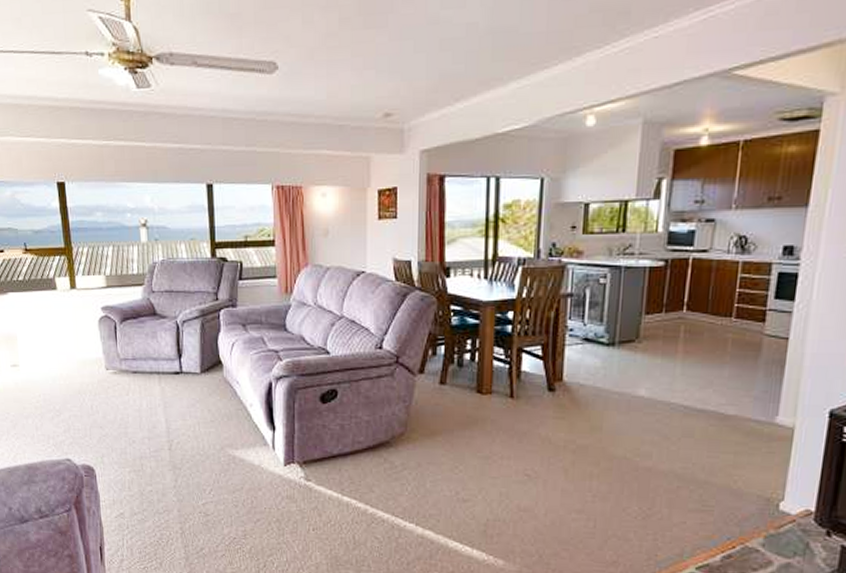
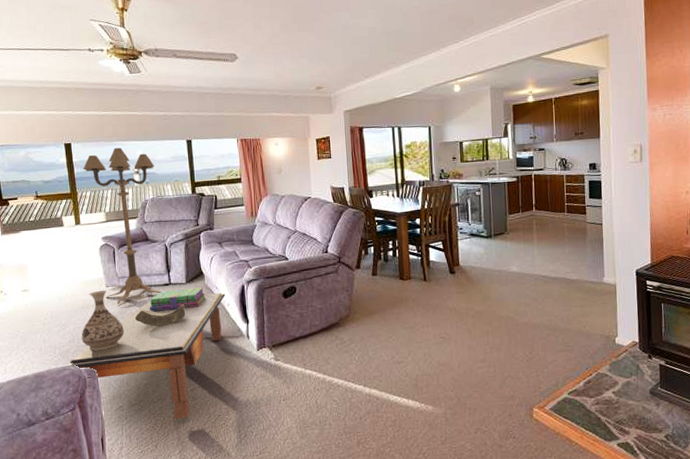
coffee table: none [61,388,249,536] -> present [66,292,226,419]
vase: none [77,373,127,446] -> present [81,290,125,351]
floor lamp: none [79,190,171,392] -> present [83,147,162,304]
decorative bowl: none [138,399,199,424] -> present [134,304,186,327]
stack of books: none [155,379,223,406] -> present [149,287,206,312]

